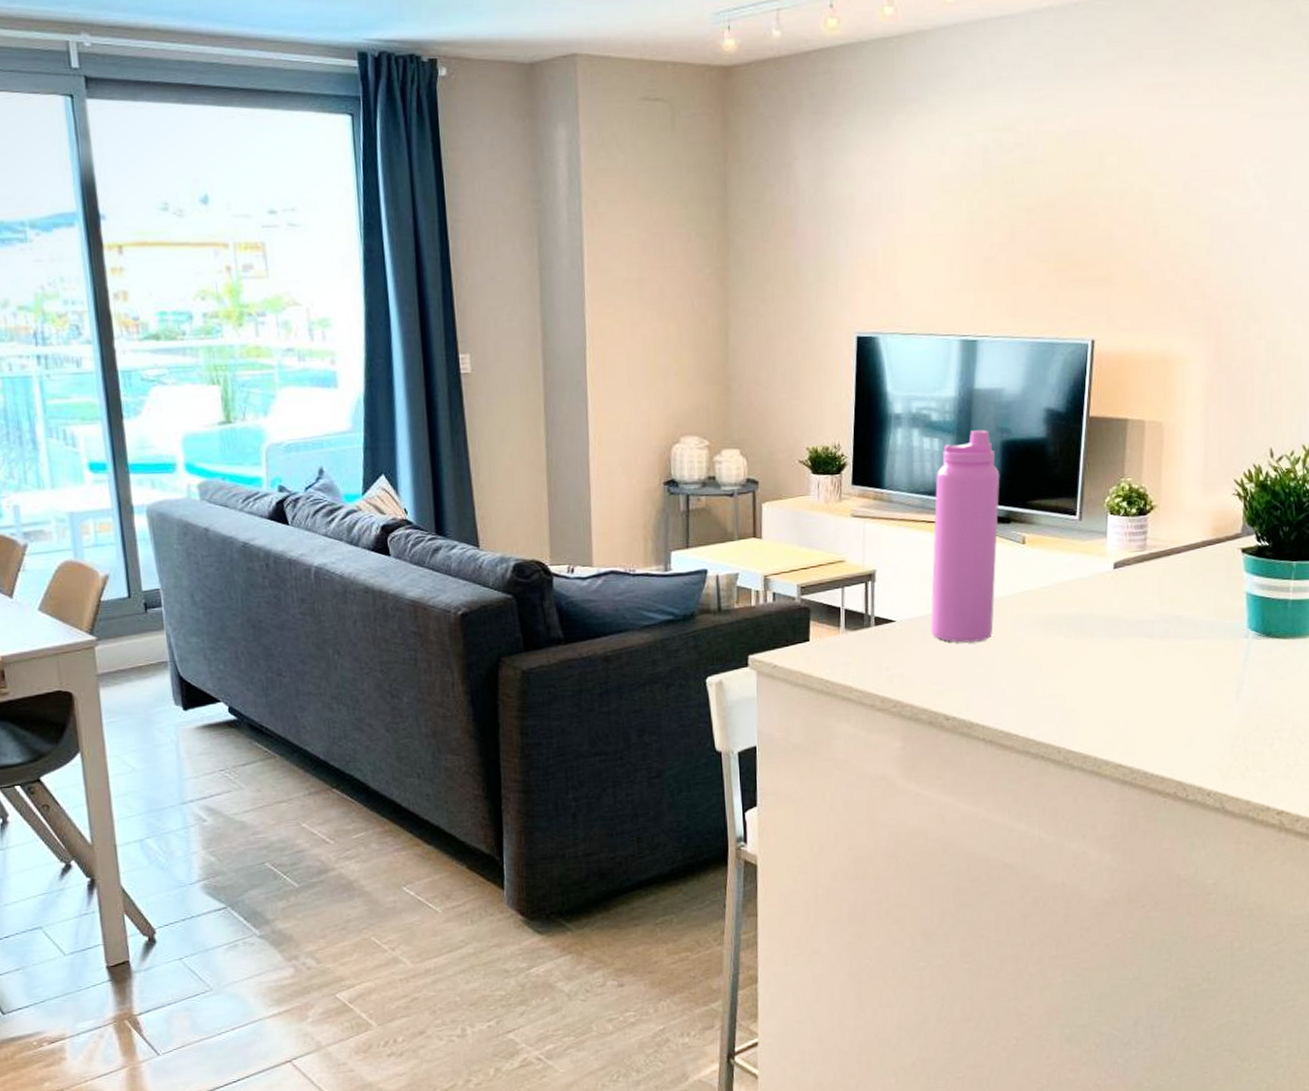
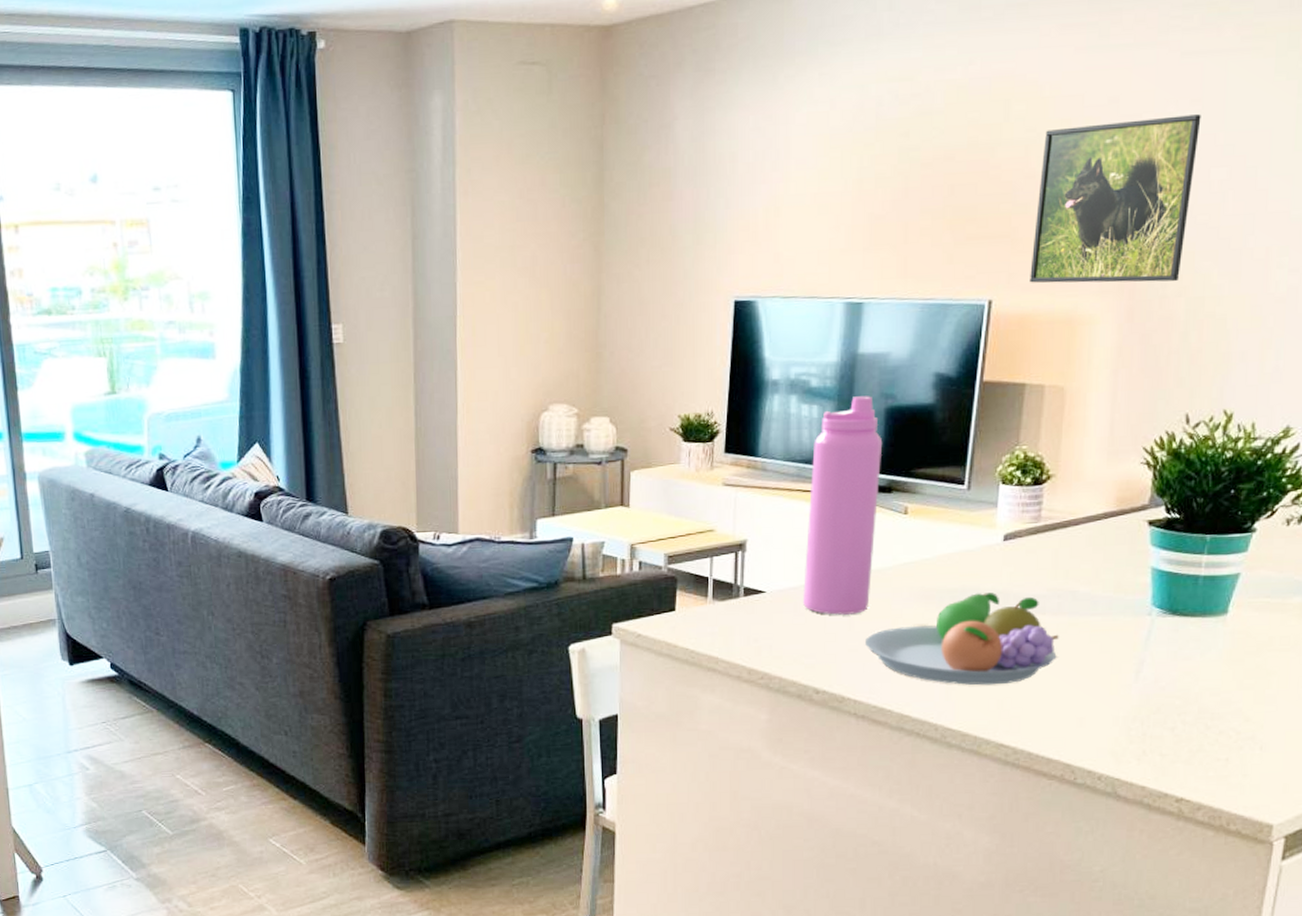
fruit bowl: none [990,618,1167,708] -> present [864,593,1059,686]
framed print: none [1128,172,1271,325] -> present [1030,114,1201,283]

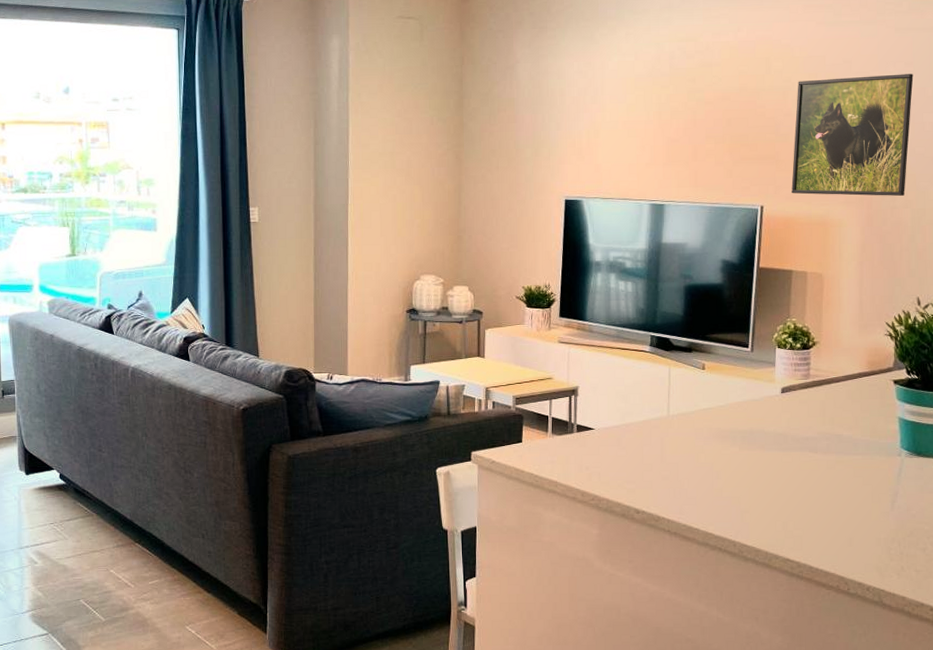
water bottle: present [803,396,883,615] -> none [624,276,683,449]
fruit bowl: present [864,593,1059,686] -> none [674,434,829,510]

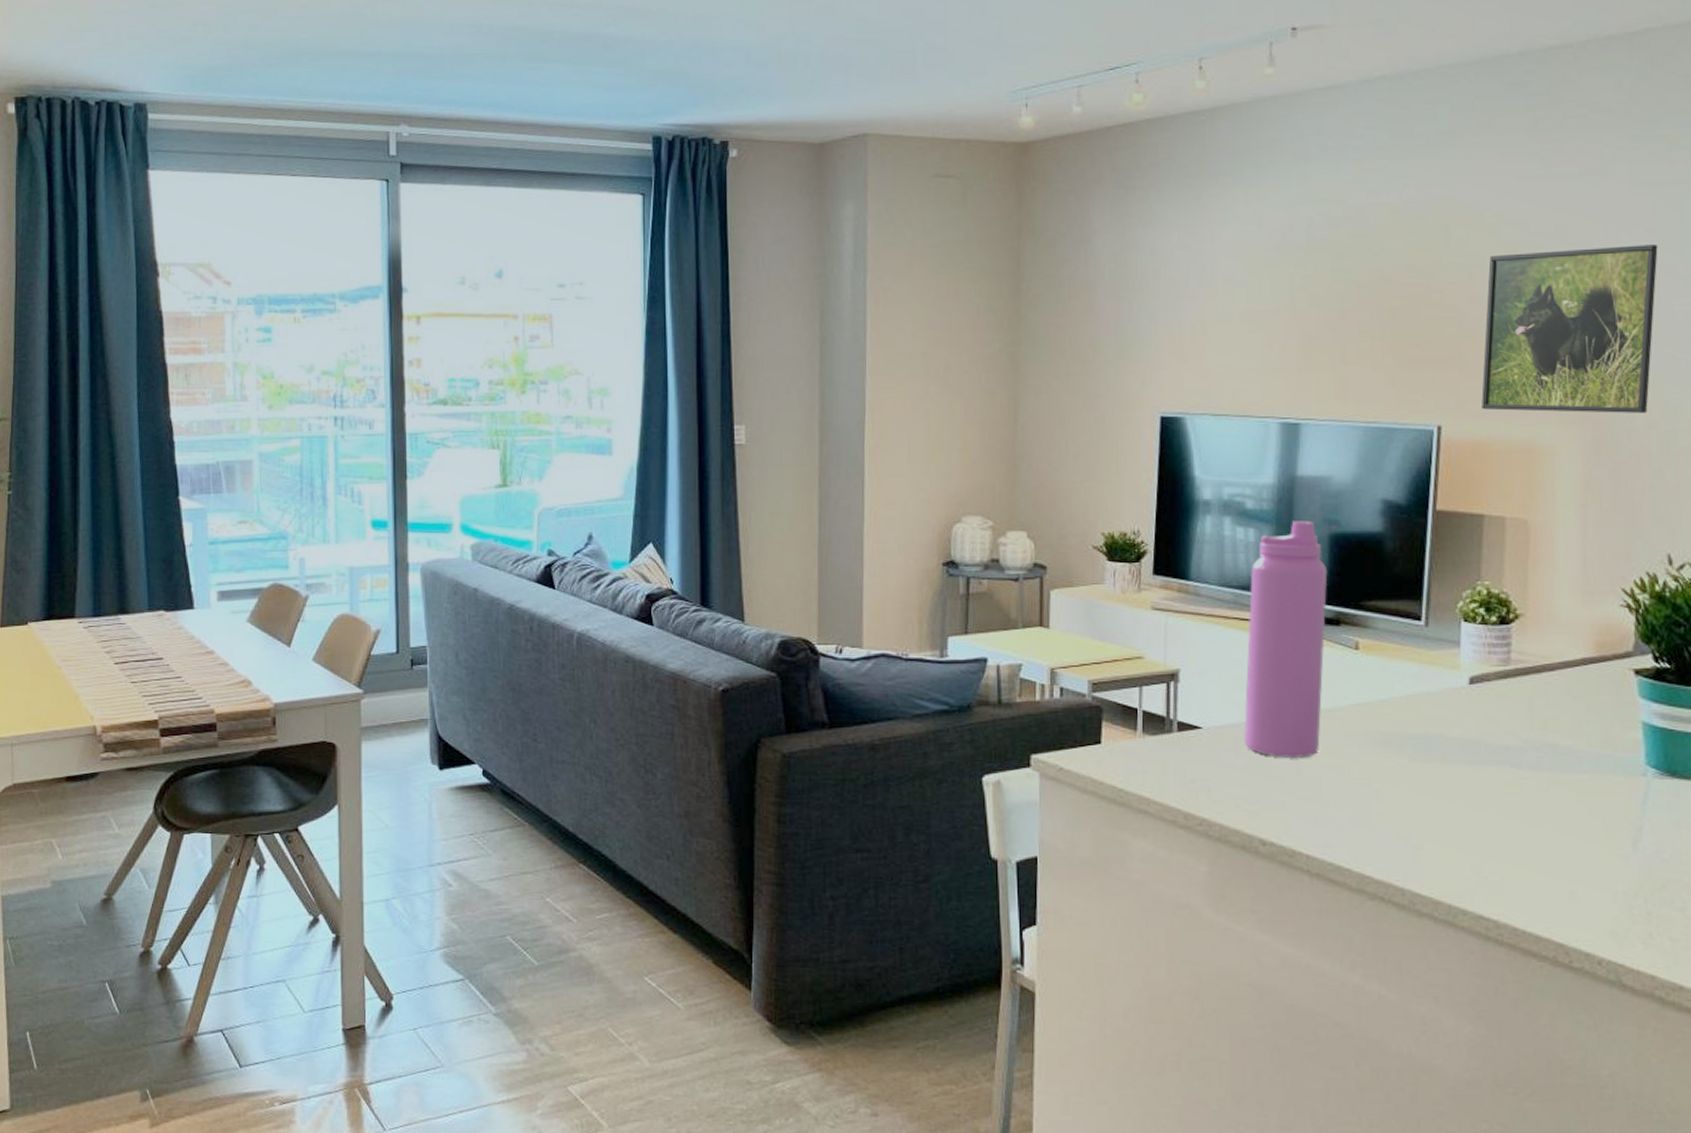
water bottle: none [624,276,683,449] -> present [1244,521,1328,758]

